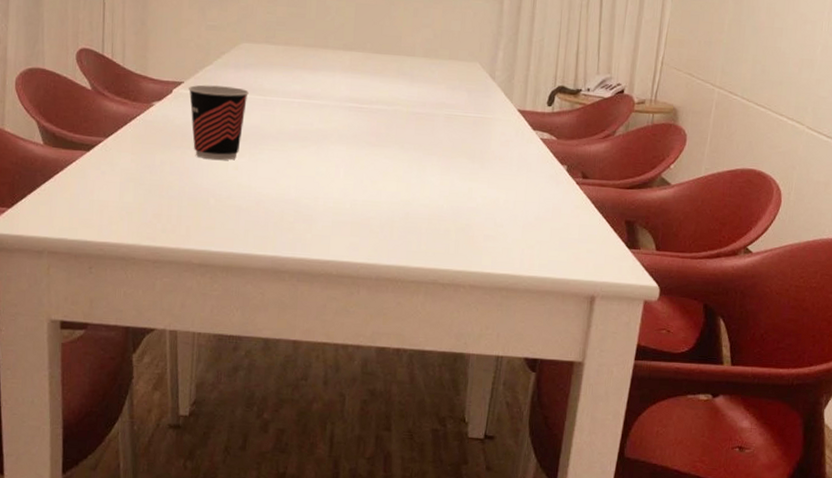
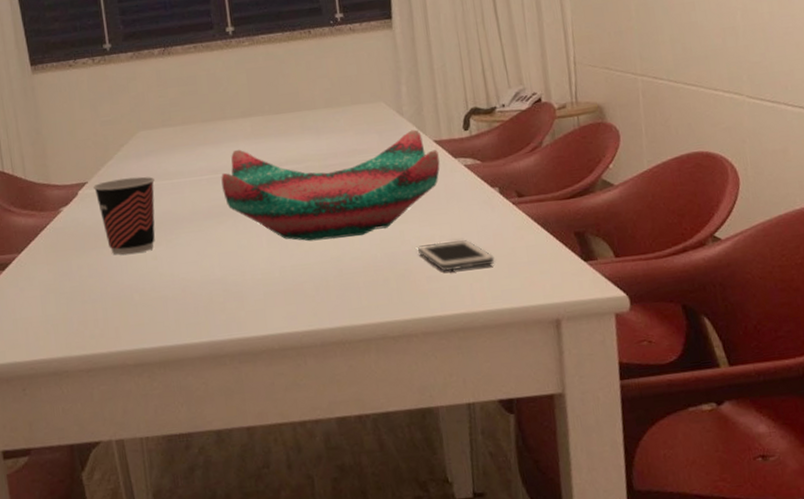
decorative bowl: none [312,80,520,185] -> present [221,129,440,241]
cell phone: none [482,205,549,236] -> present [418,240,495,272]

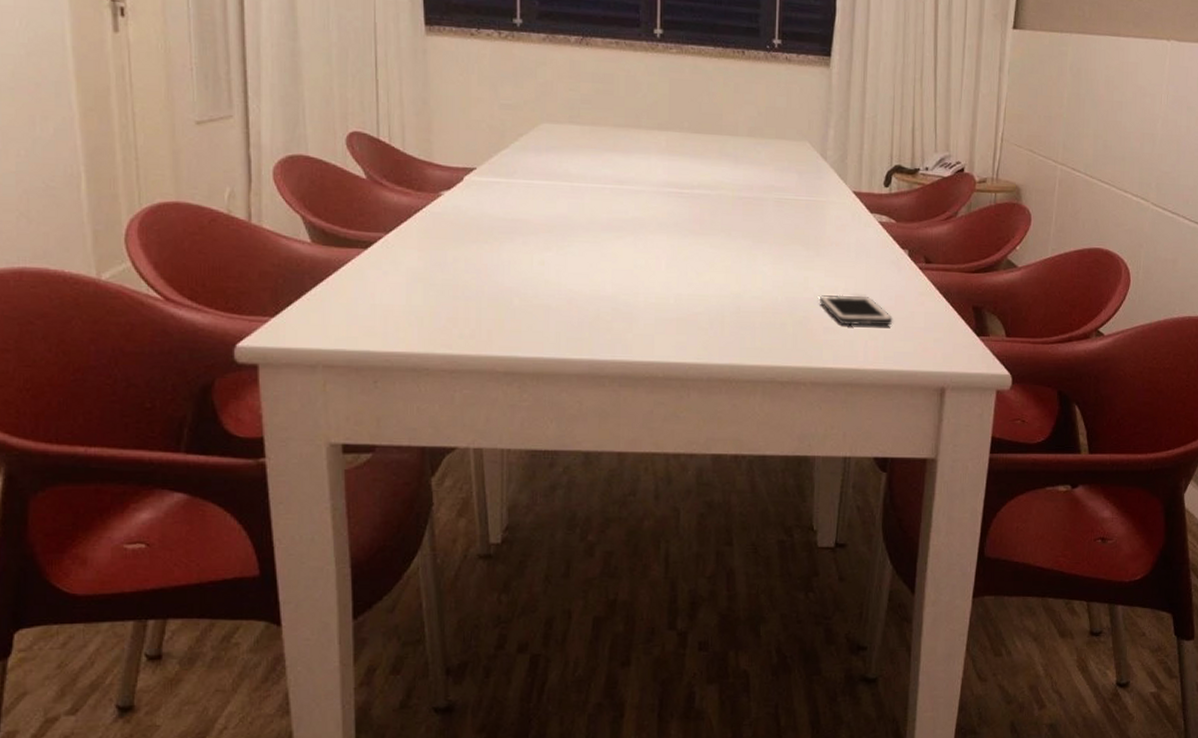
cup: present [93,176,155,255] -> none [482,171,553,255]
decorative bowl: present [221,129,440,241] -> none [626,163,855,275]

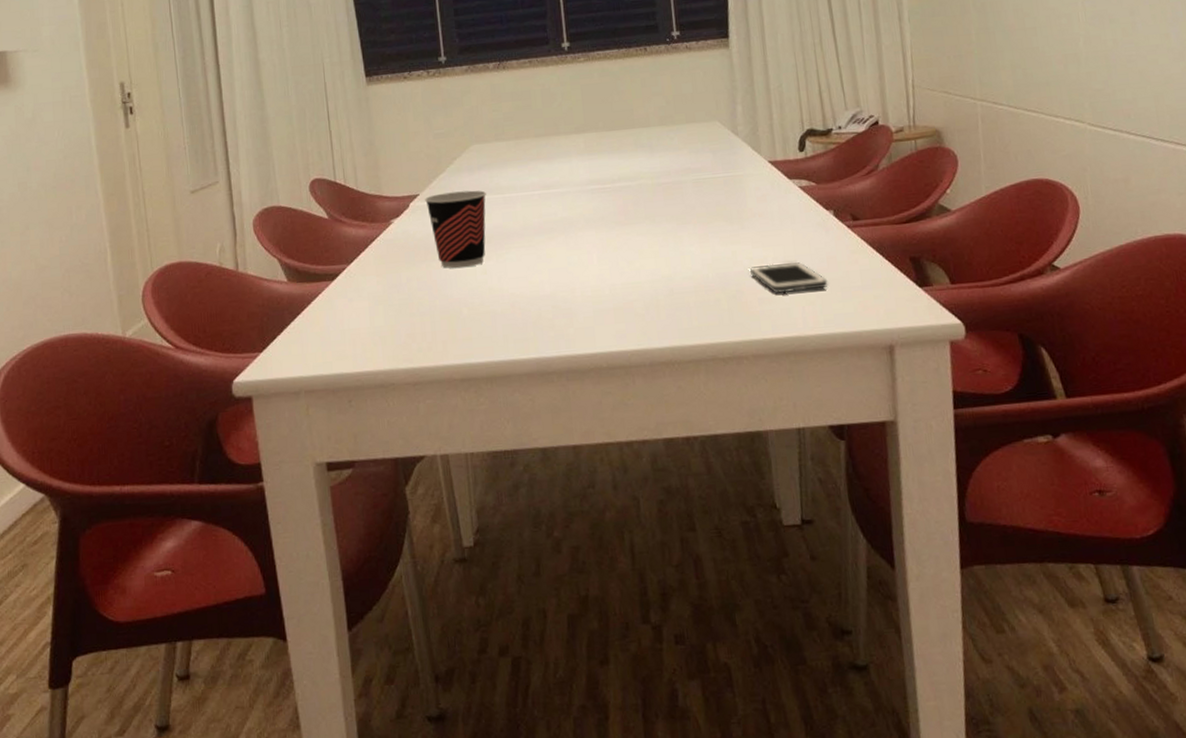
cup: none [482,171,553,255] -> present [425,190,486,269]

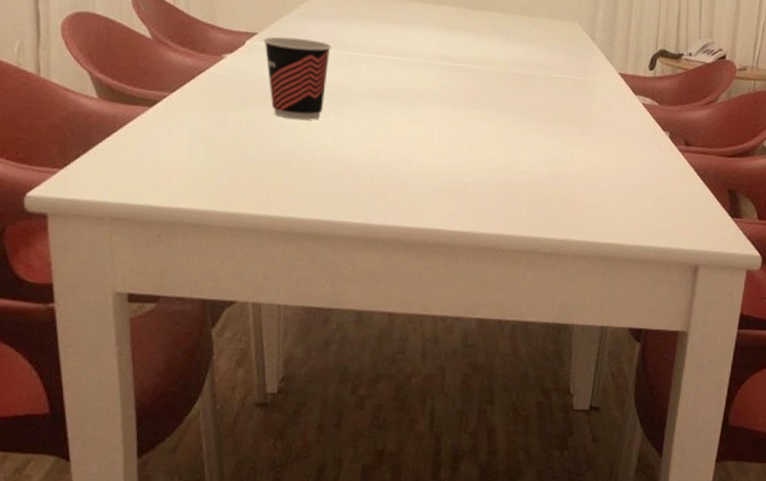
cell phone: present [750,262,828,294] -> none [584,172,652,204]

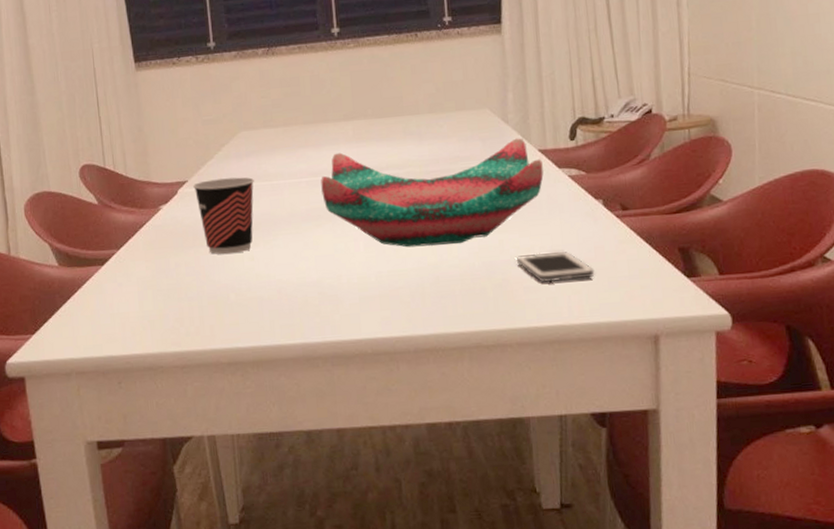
decorative bowl: none [401,35,621,150] -> present [321,138,544,248]
cell phone: none [584,172,652,204] -> present [517,252,595,283]

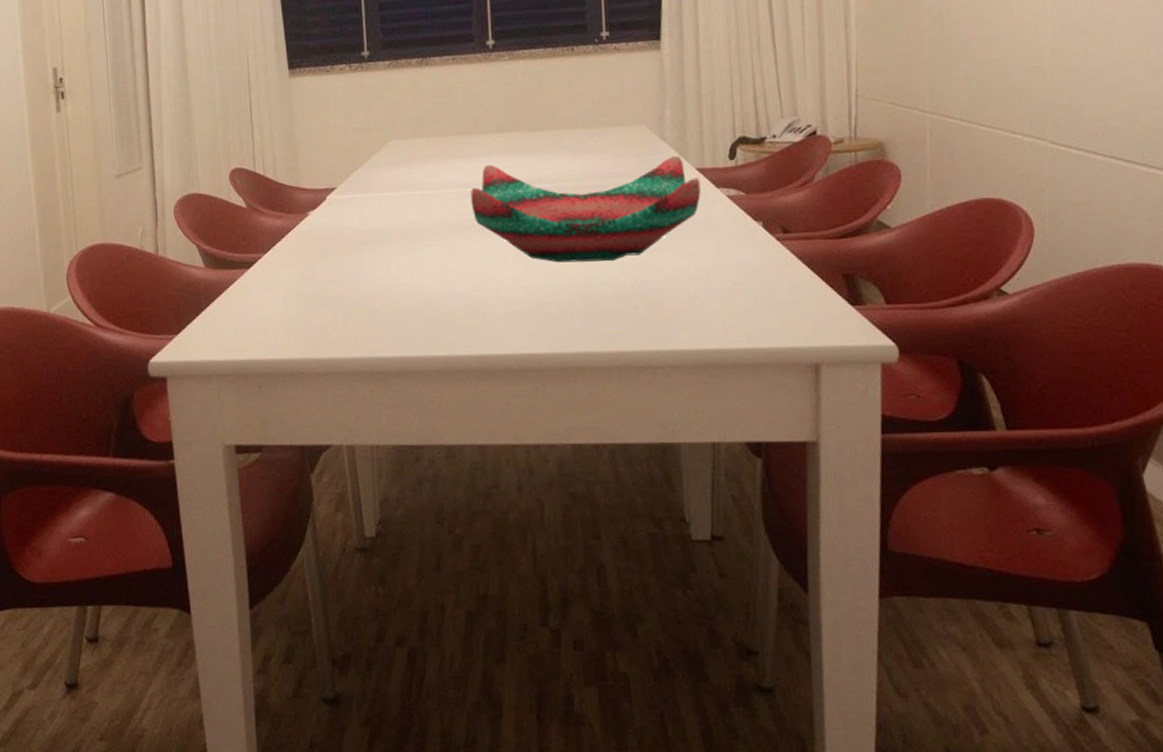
cup: present [193,177,254,255] -> none [342,185,403,263]
cell phone: present [517,252,595,283] -> none [671,274,753,305]

